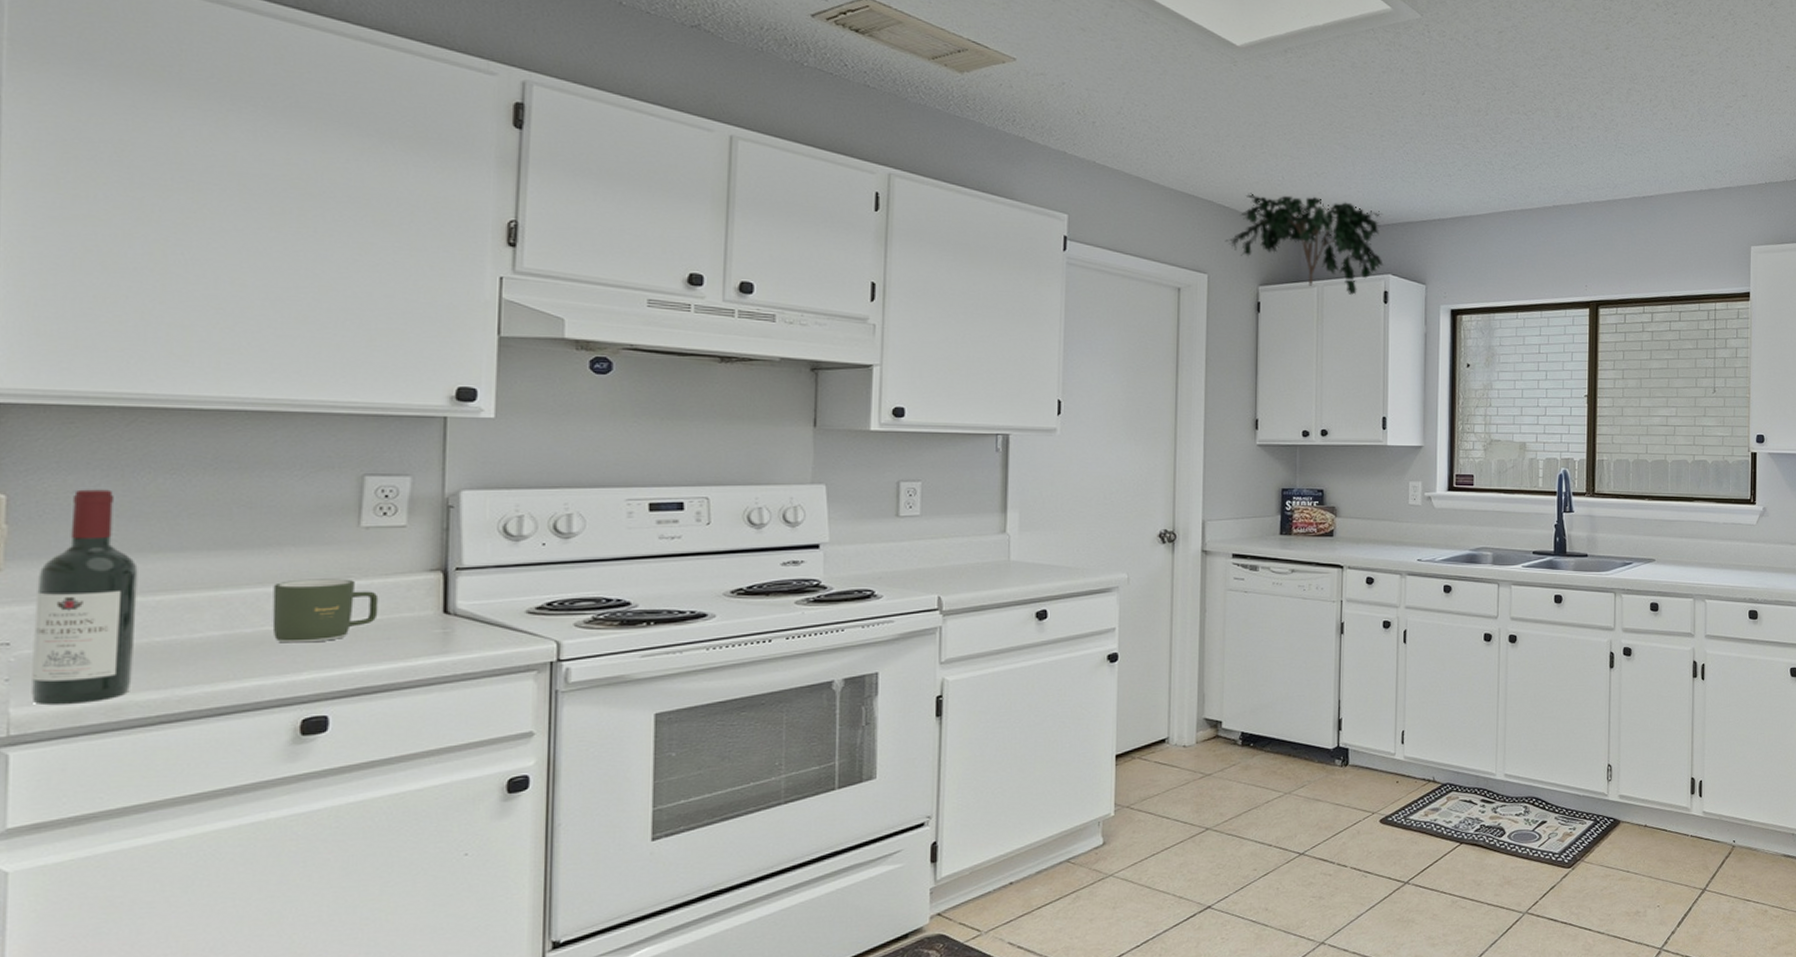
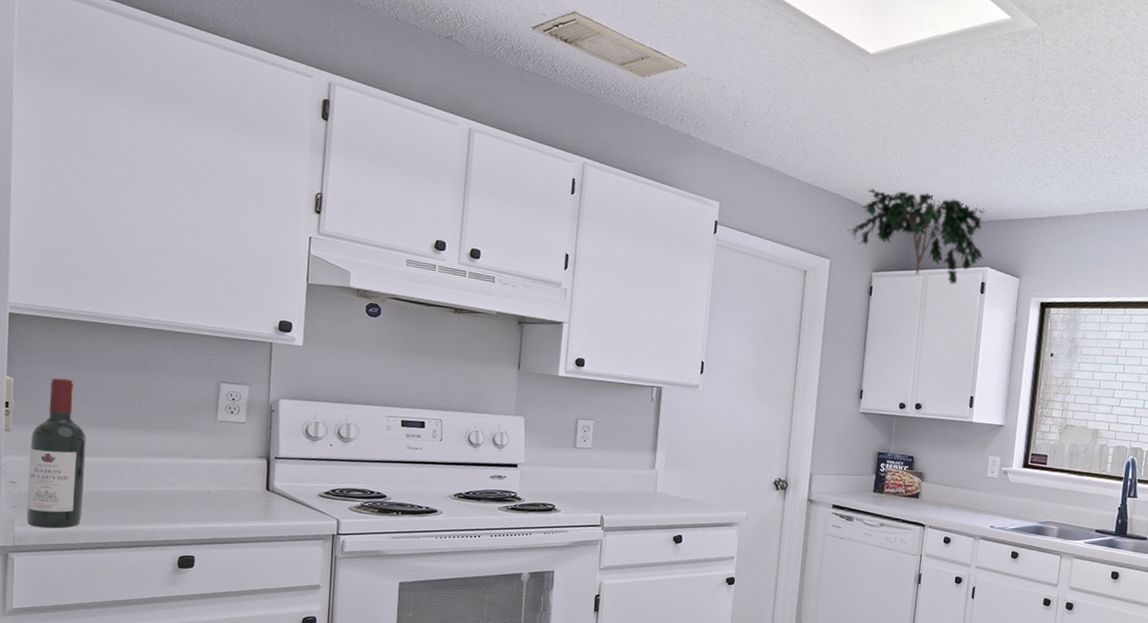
mug: present [272,579,379,643] -> none [163,455,227,502]

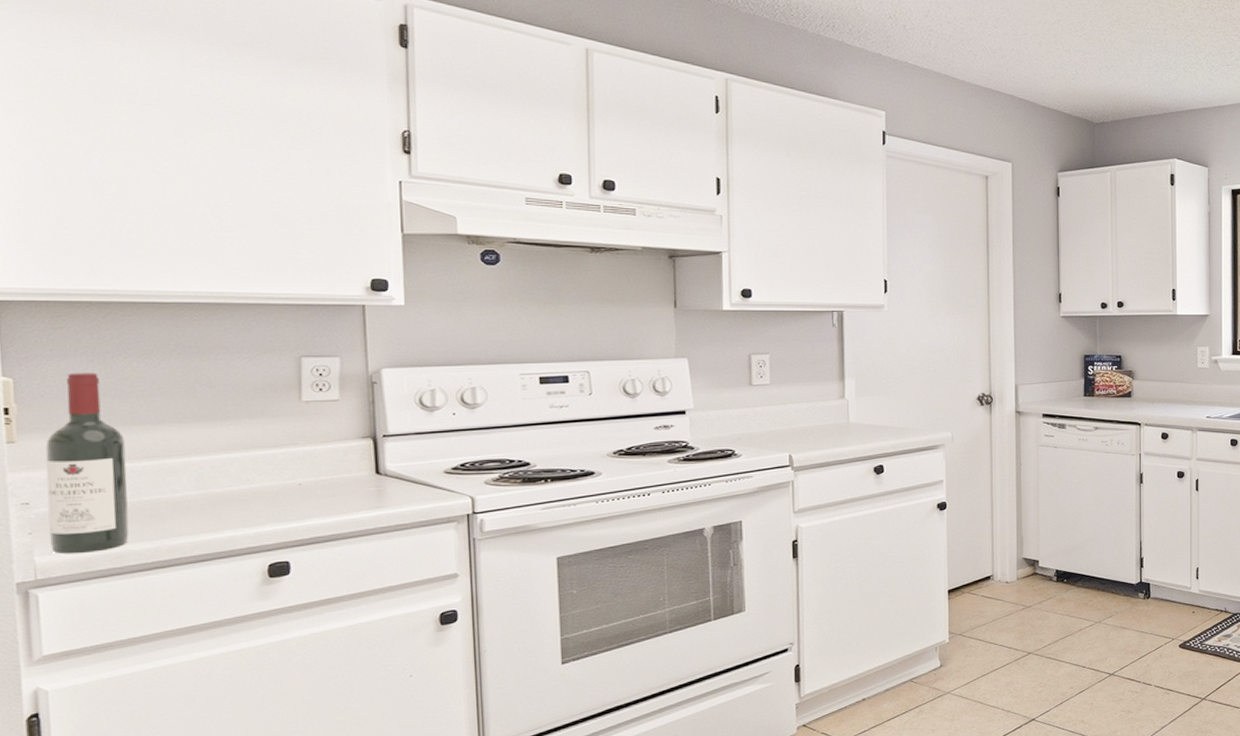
plant: present [847,188,987,285] -> none [1026,86,1170,179]

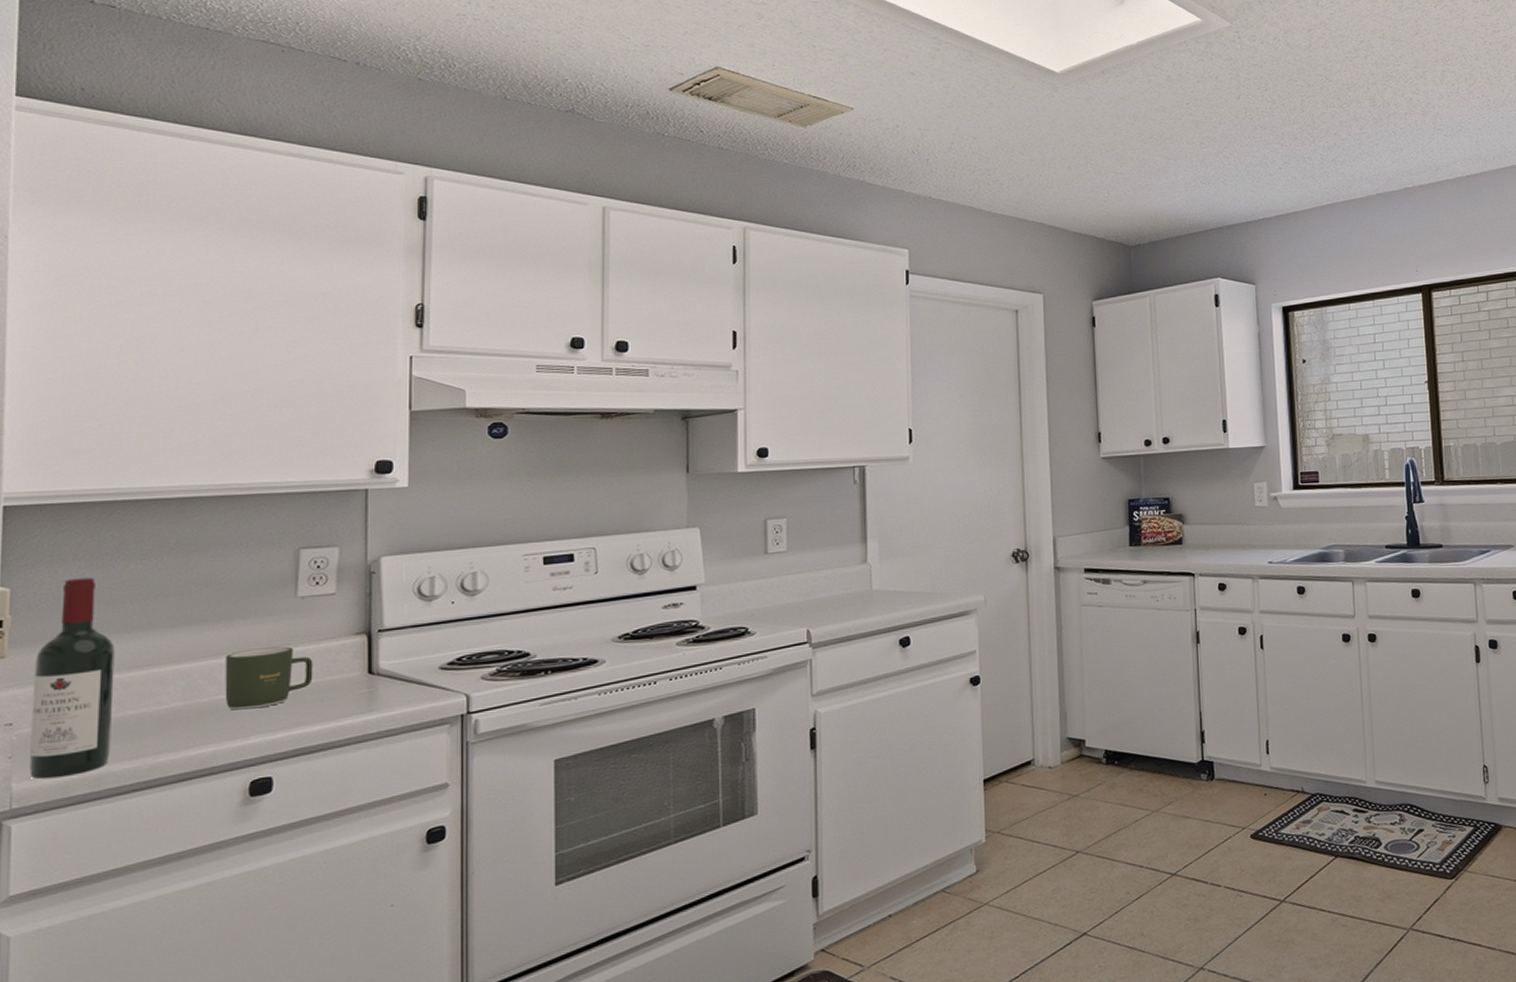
mug: none [235,445,323,501] -> present [225,646,313,710]

